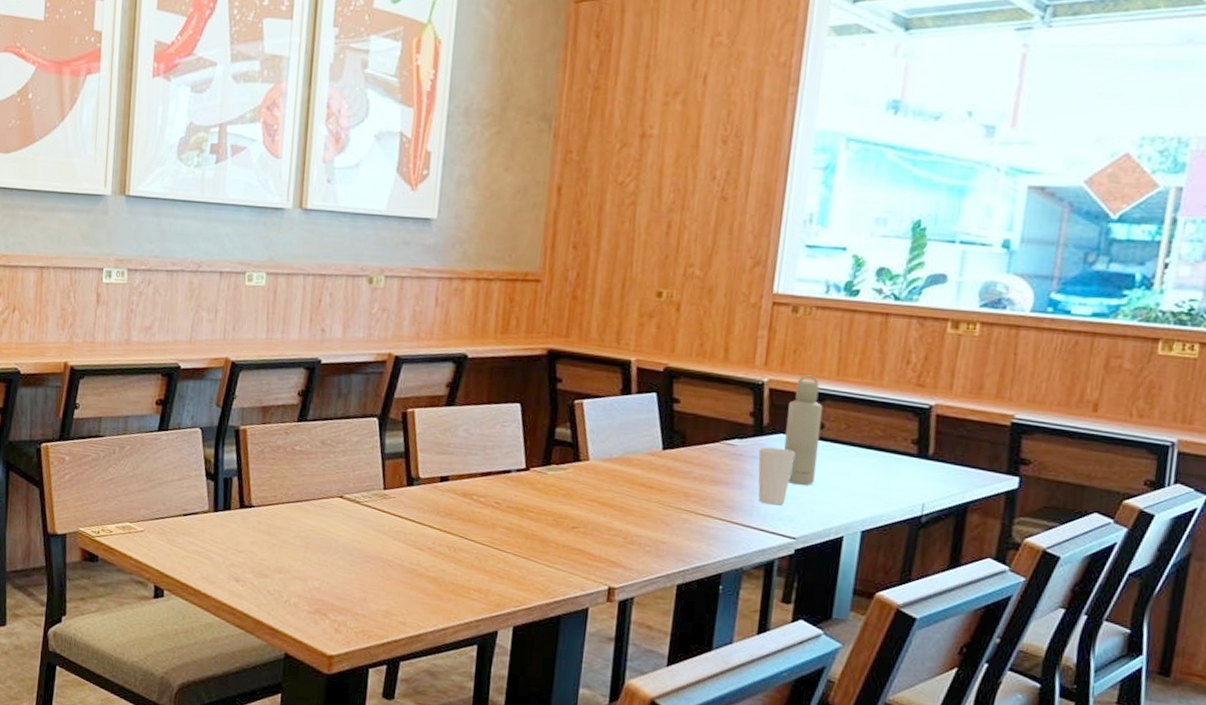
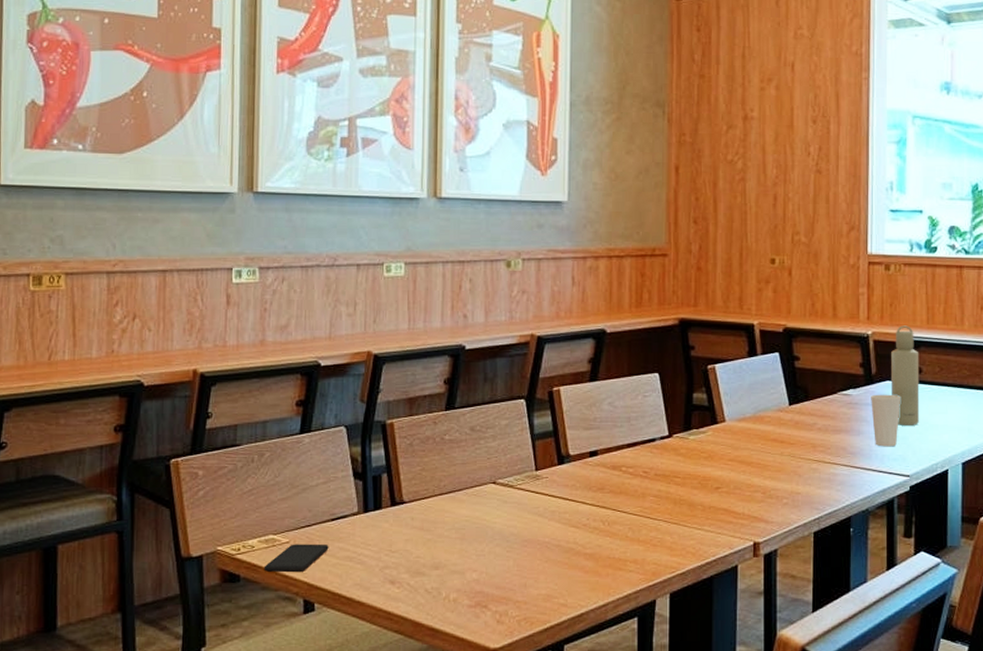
mobile phone: none [119,533,180,561] -> present [263,543,329,573]

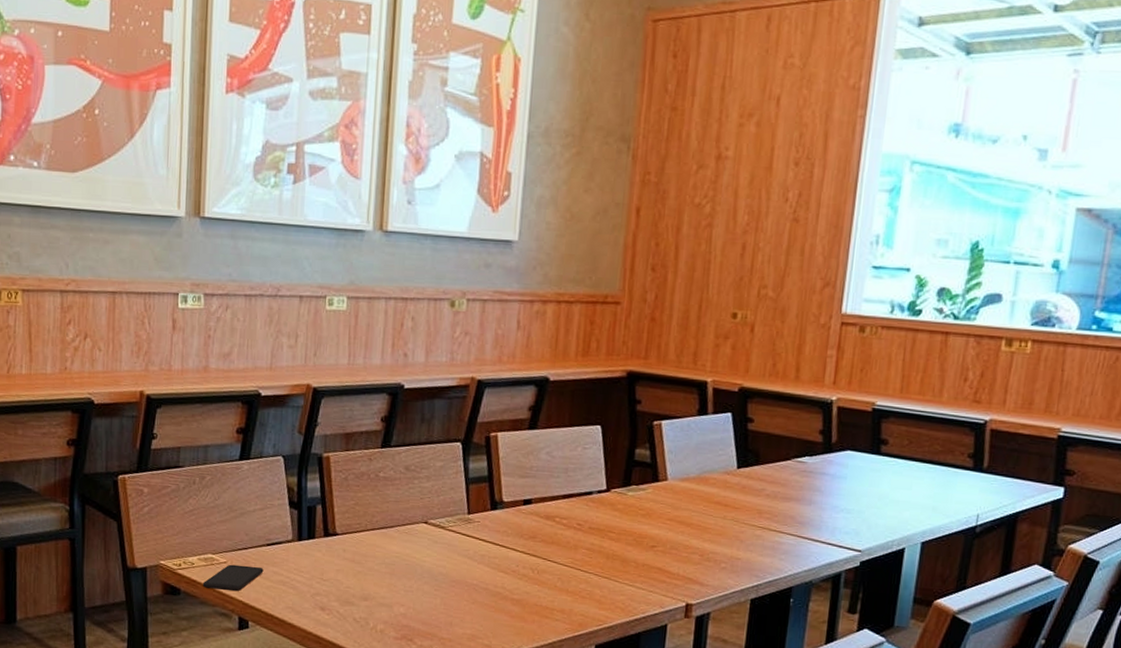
cup: present [871,394,900,447] -> none [826,463,861,520]
bottle: present [890,325,920,426] -> none [850,393,888,500]

